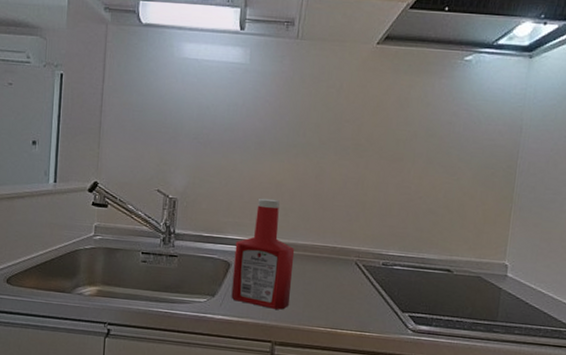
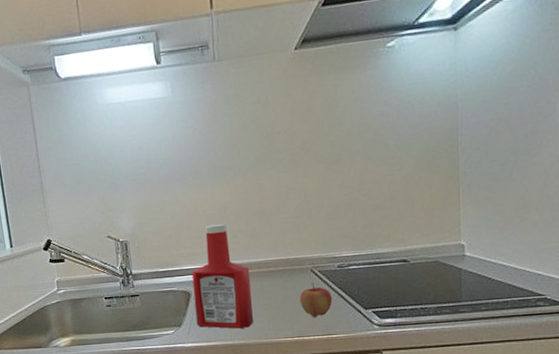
apple: none [339,276,372,312] -> present [299,283,333,318]

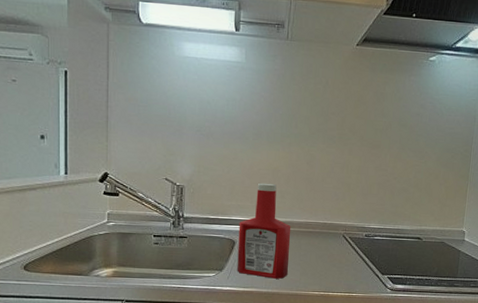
apple: present [299,283,333,318] -> none [329,247,357,277]

